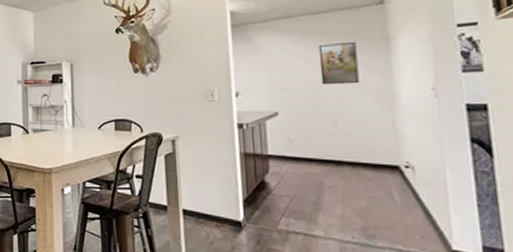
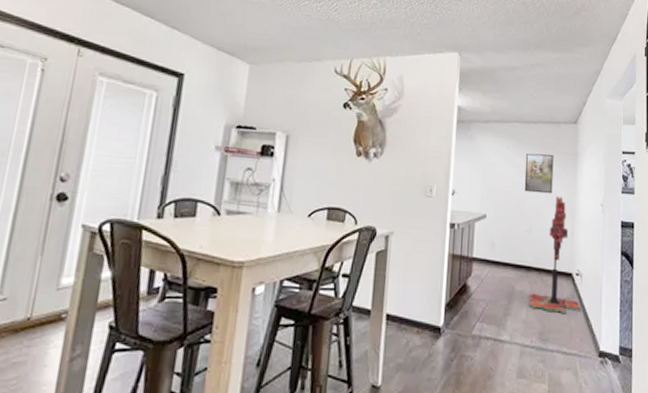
tree: none [344,85,419,209] -> present [530,196,582,313]

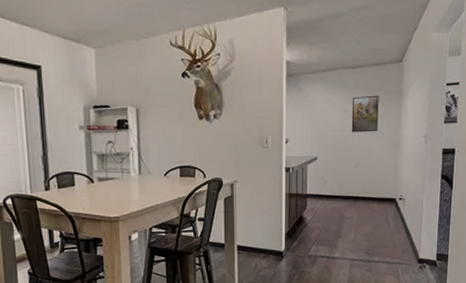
tree: present [530,196,582,313] -> none [358,133,404,232]

